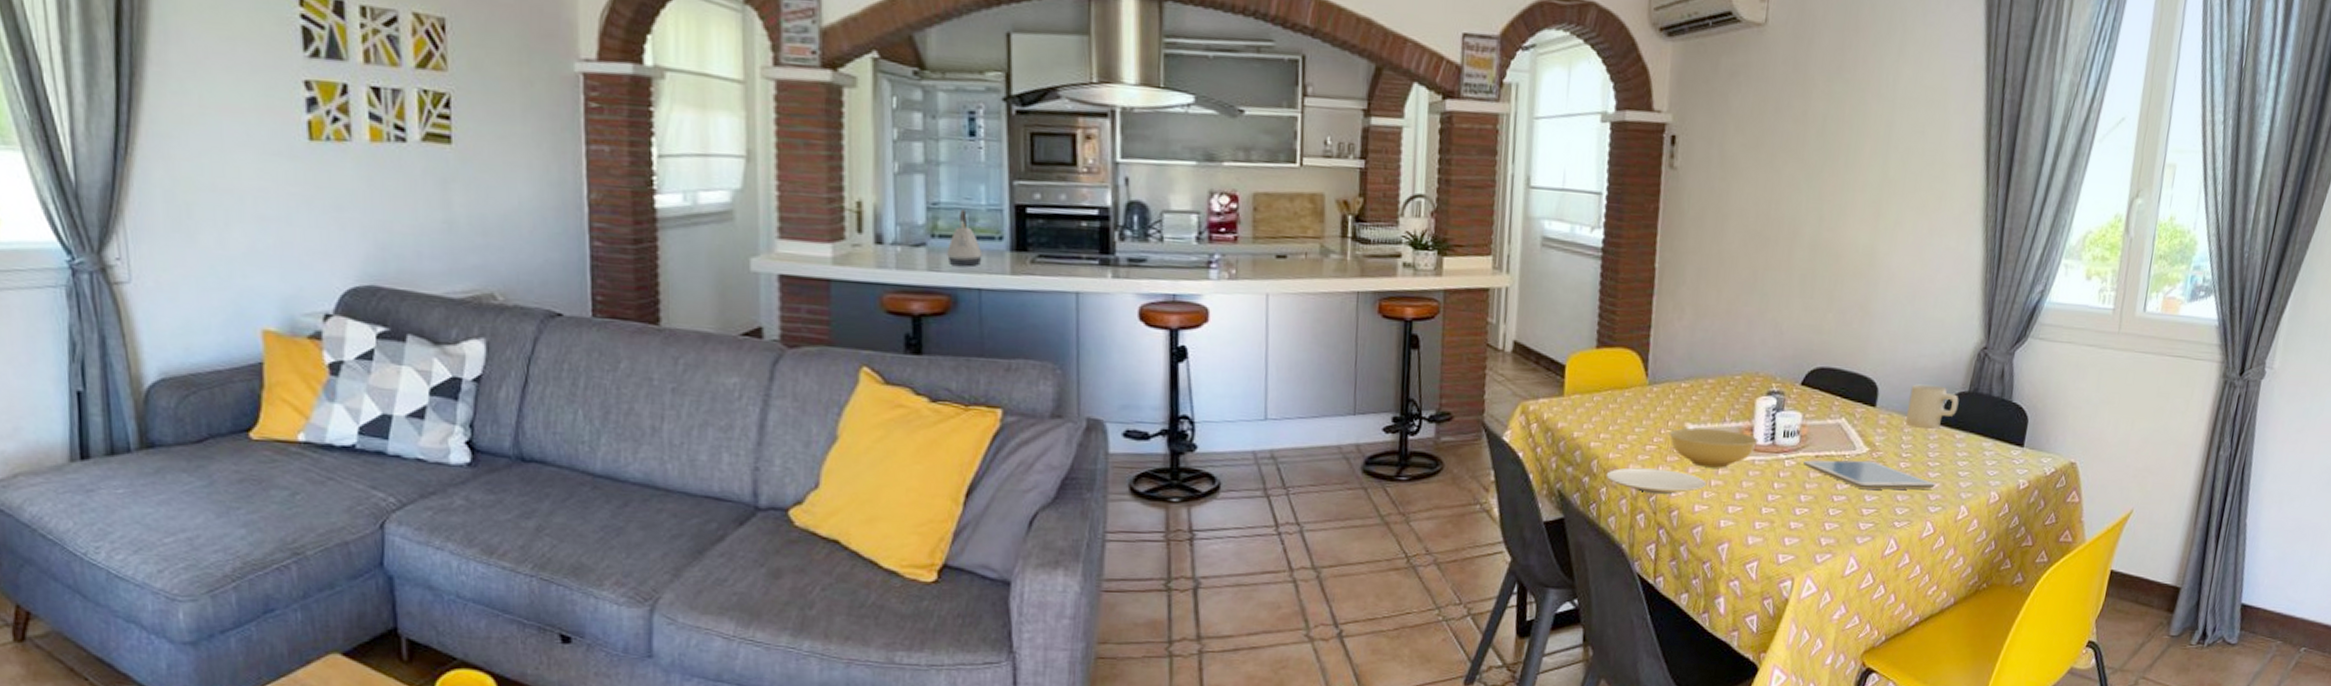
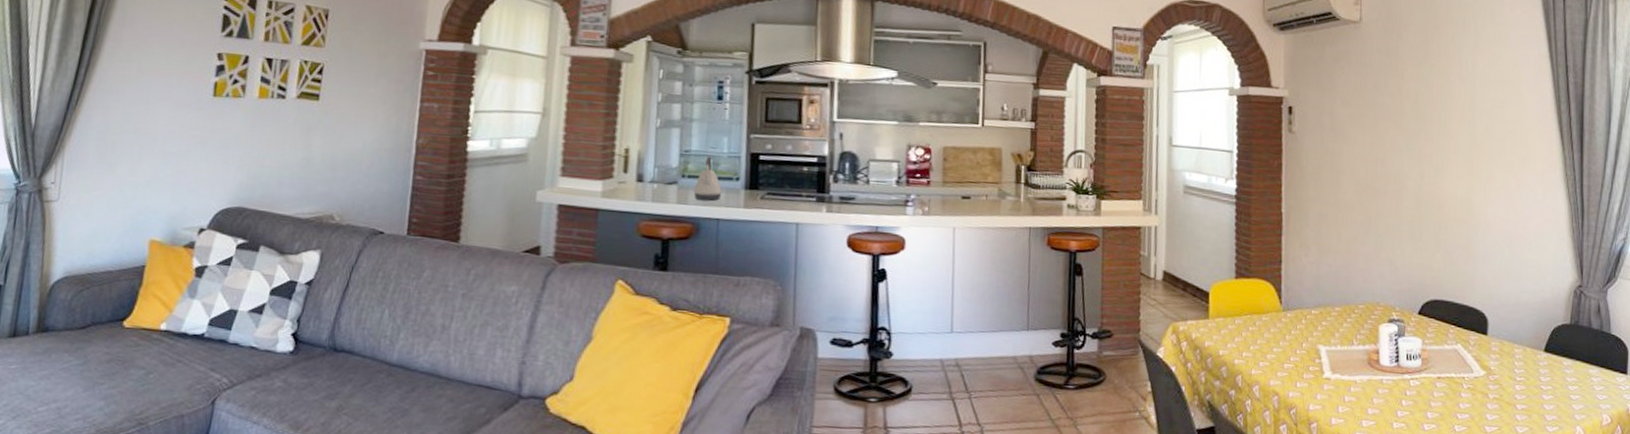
plate: present [1606,467,1707,495] -> none [1250,383,1342,408]
bowl: present [1669,428,1759,468] -> none [1304,349,1384,386]
tablet: present [1802,460,1935,490] -> none [1426,380,1550,411]
cup: present [1905,384,1959,429] -> none [1516,316,1562,356]

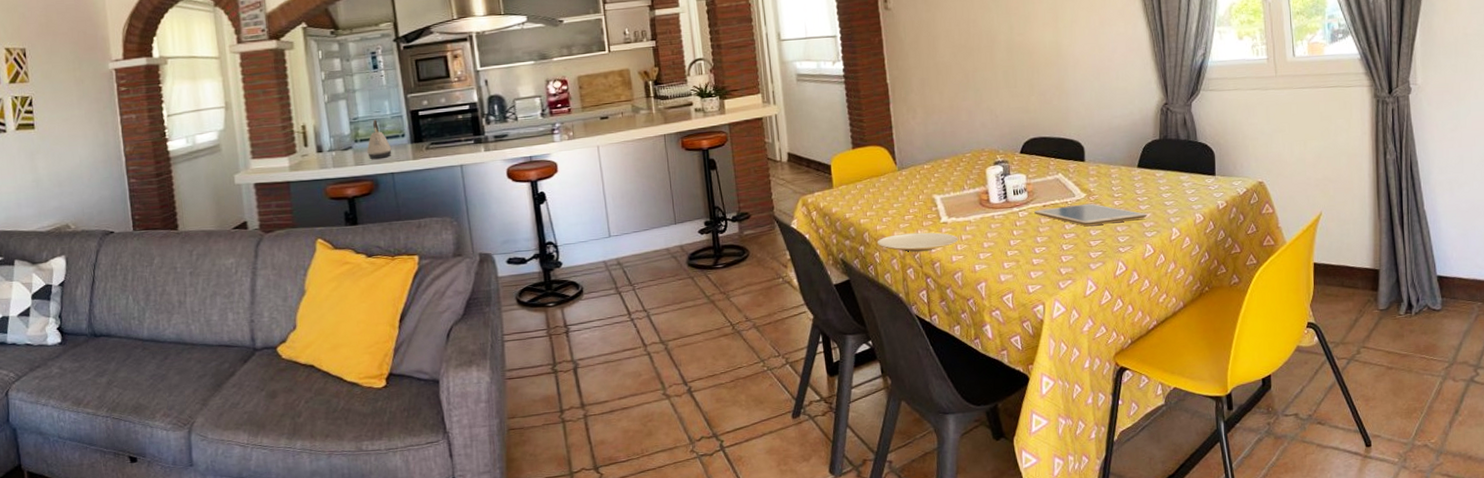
plate: none [1250,383,1342,408] -> present [877,232,959,252]
tablet: none [1426,380,1550,411] -> present [1033,203,1147,227]

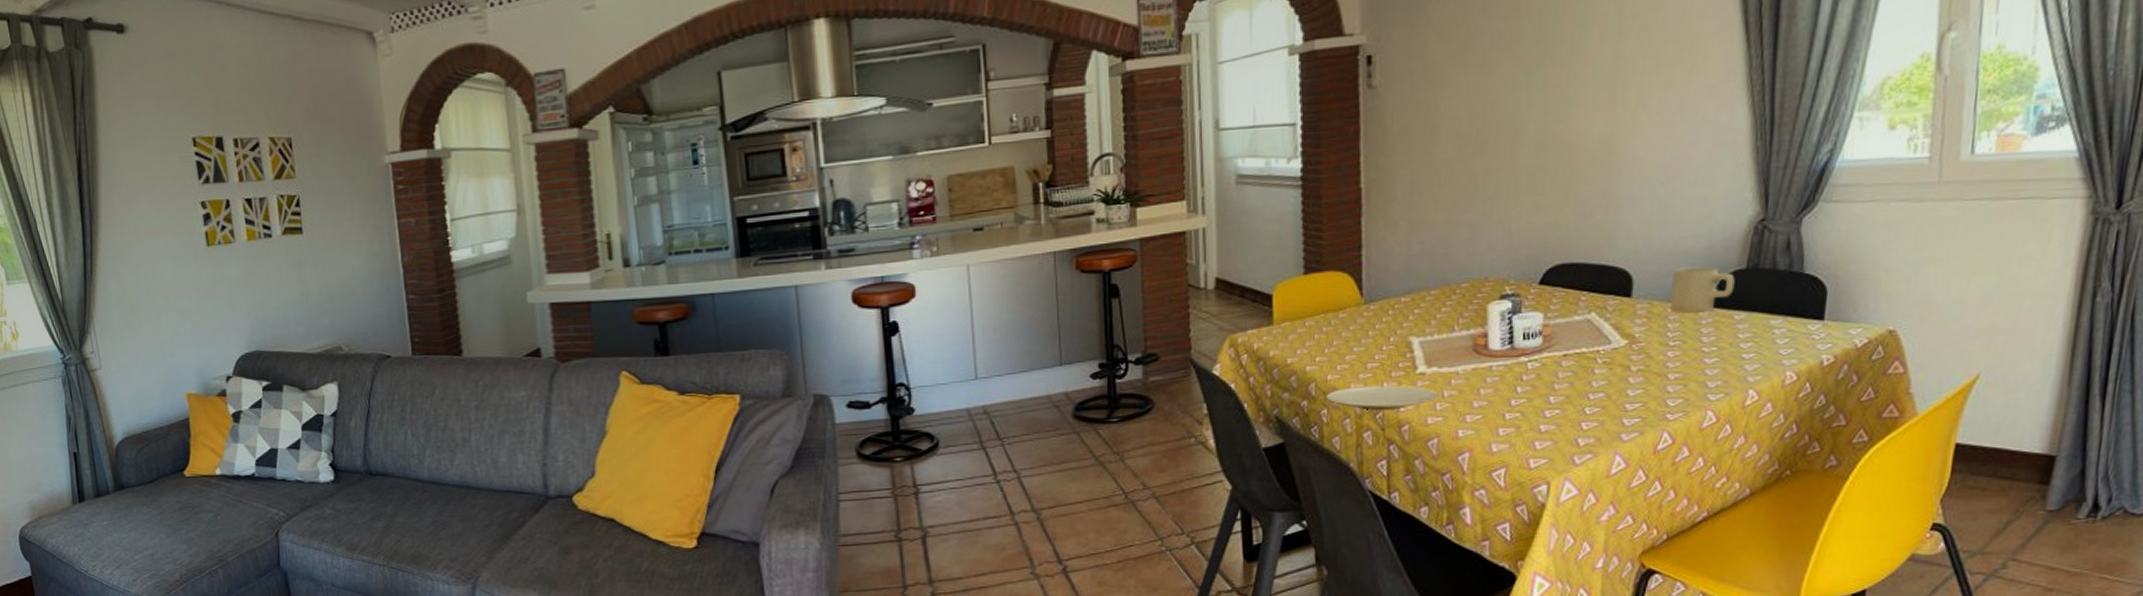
kettle: present [367,120,392,160] -> none [683,228,713,277]
tablet: present [1033,203,1147,227] -> none [1548,353,1714,384]
cup: none [1111,138,1153,173] -> present [1670,266,1735,314]

